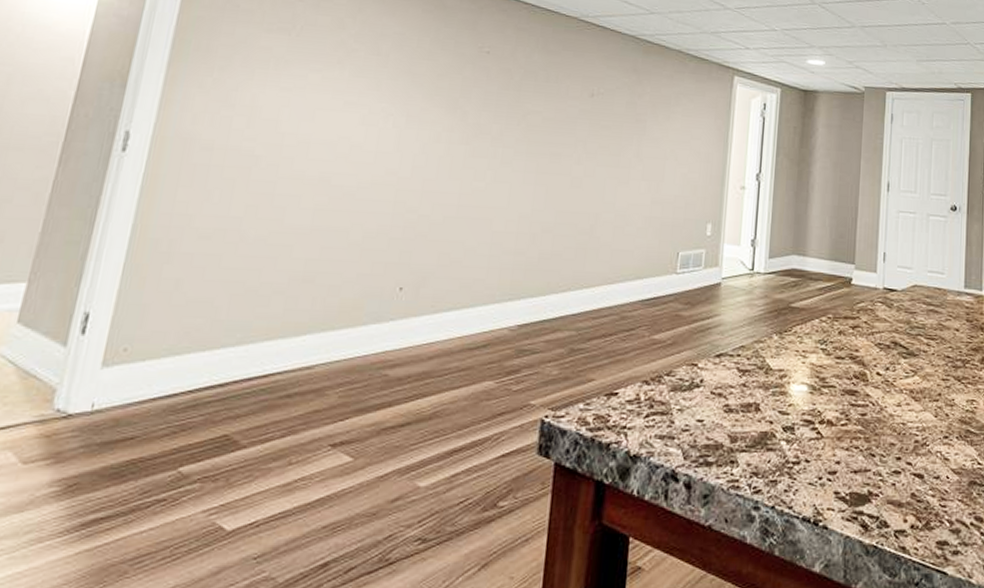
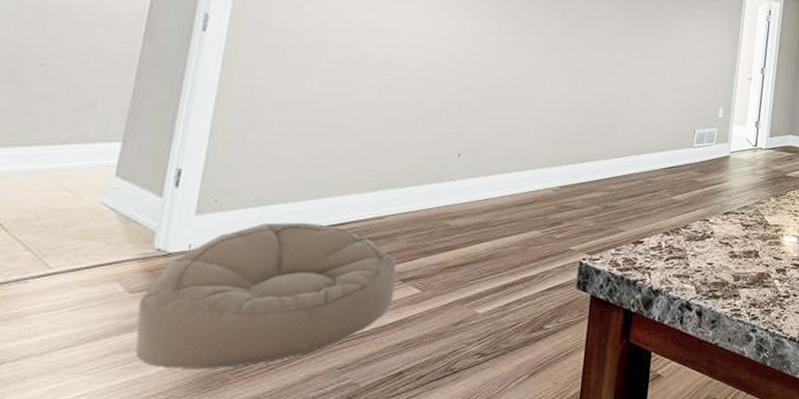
beanbag: none [24,374,326,559] -> present [136,222,397,369]

